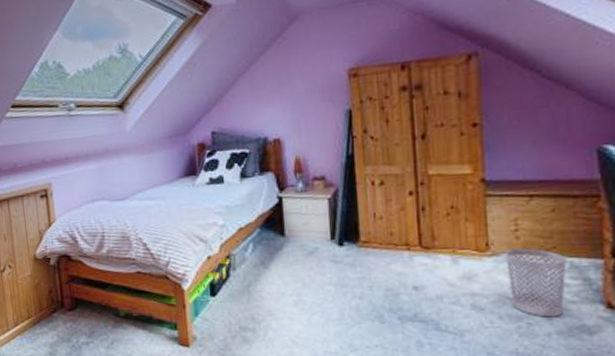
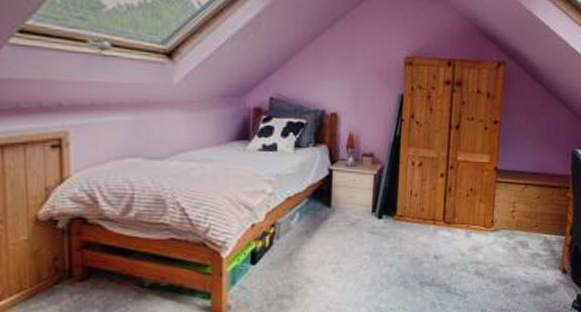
wastebasket: present [505,248,567,317] -> none [503,225,543,281]

